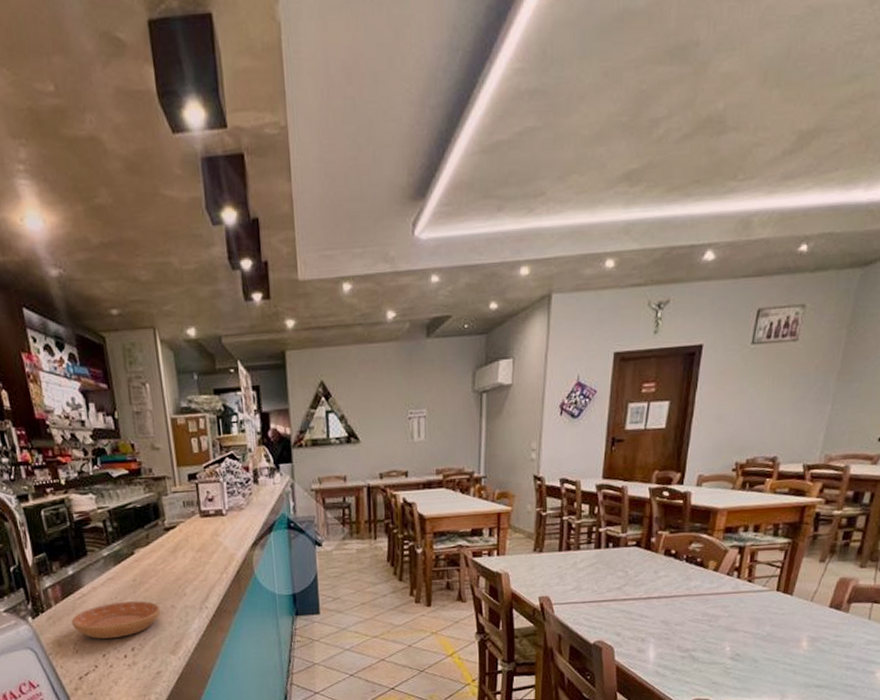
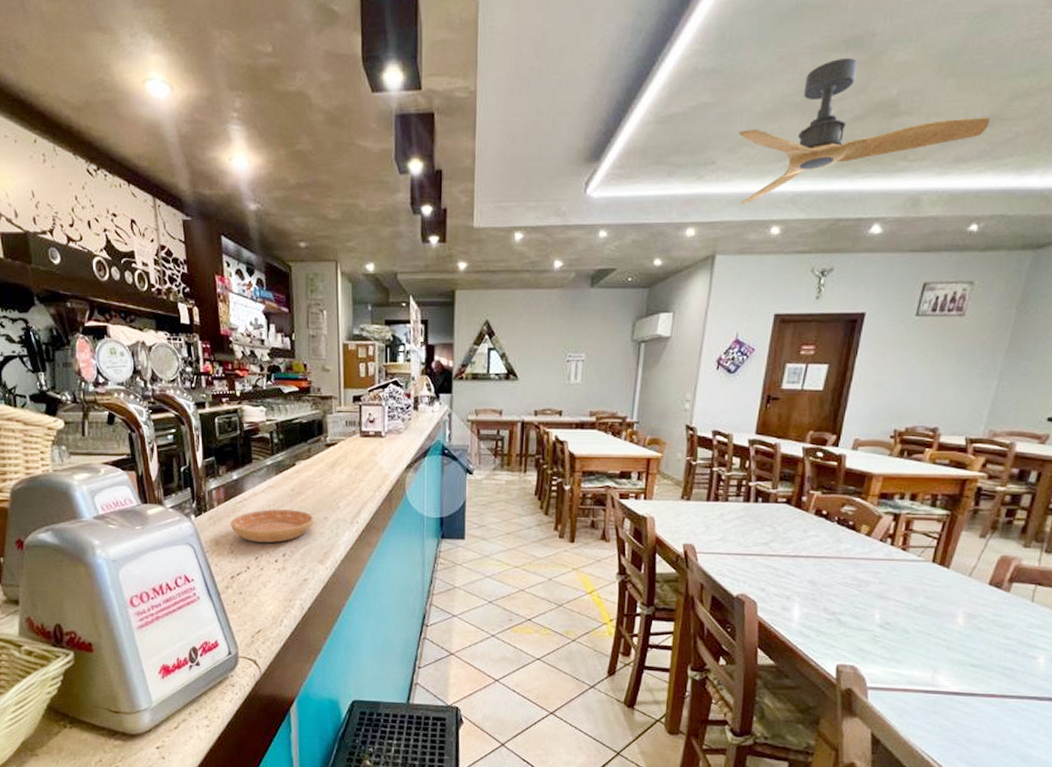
ceiling fan: none [566,71,815,238] -> present [738,59,990,205]

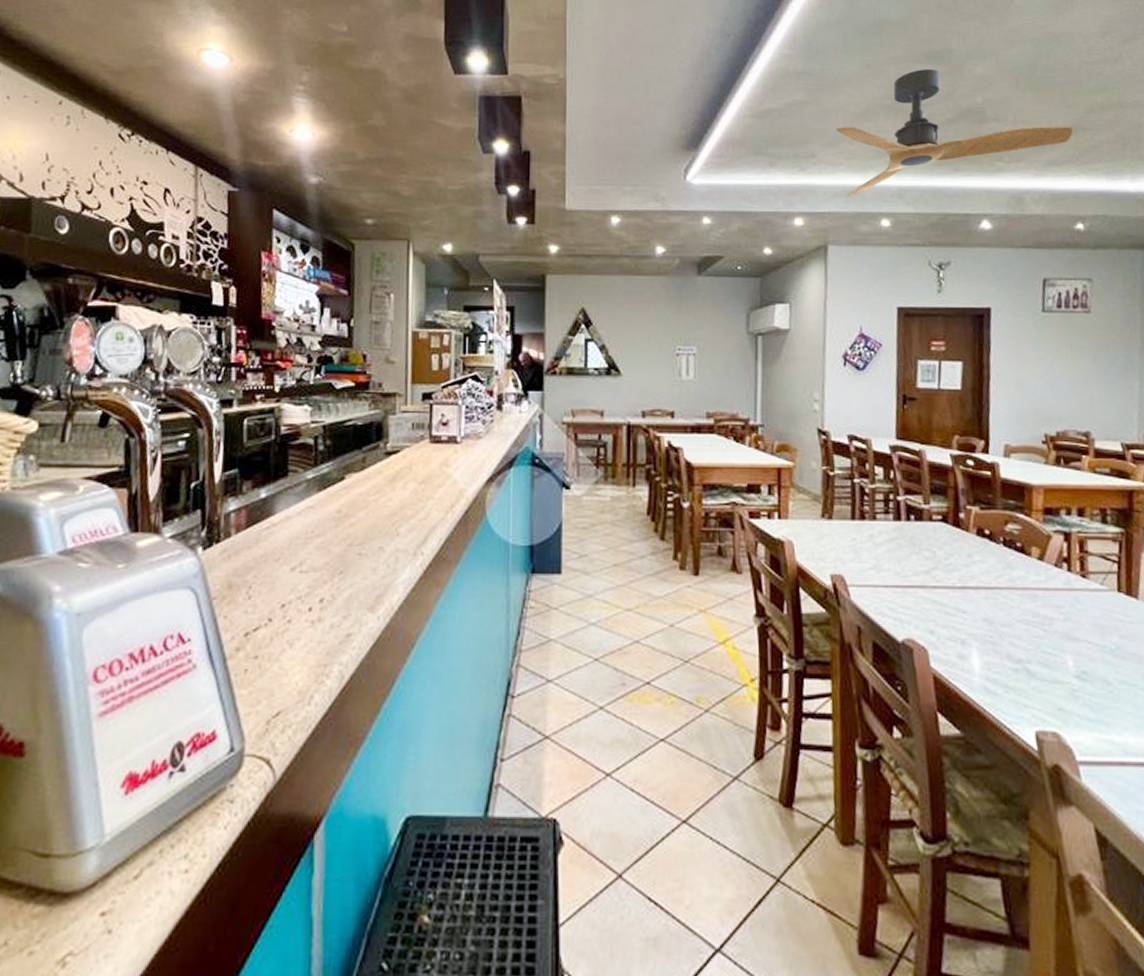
saucer: present [230,509,314,542] -> none [250,538,365,583]

